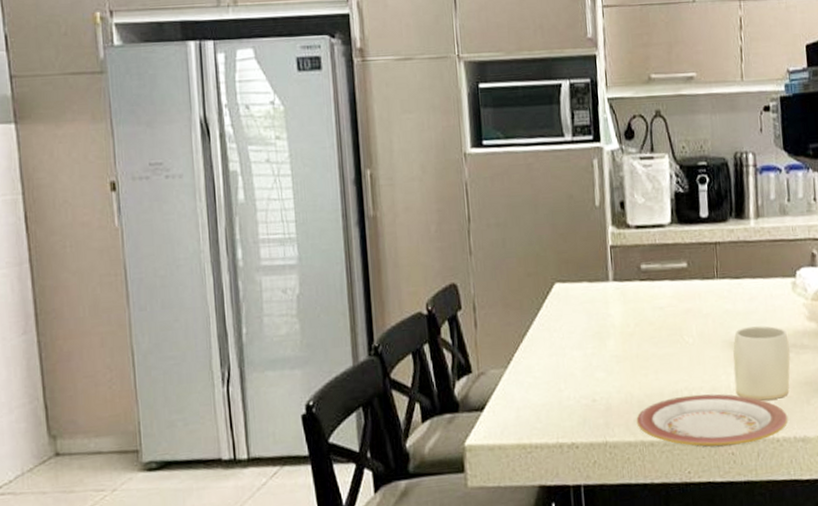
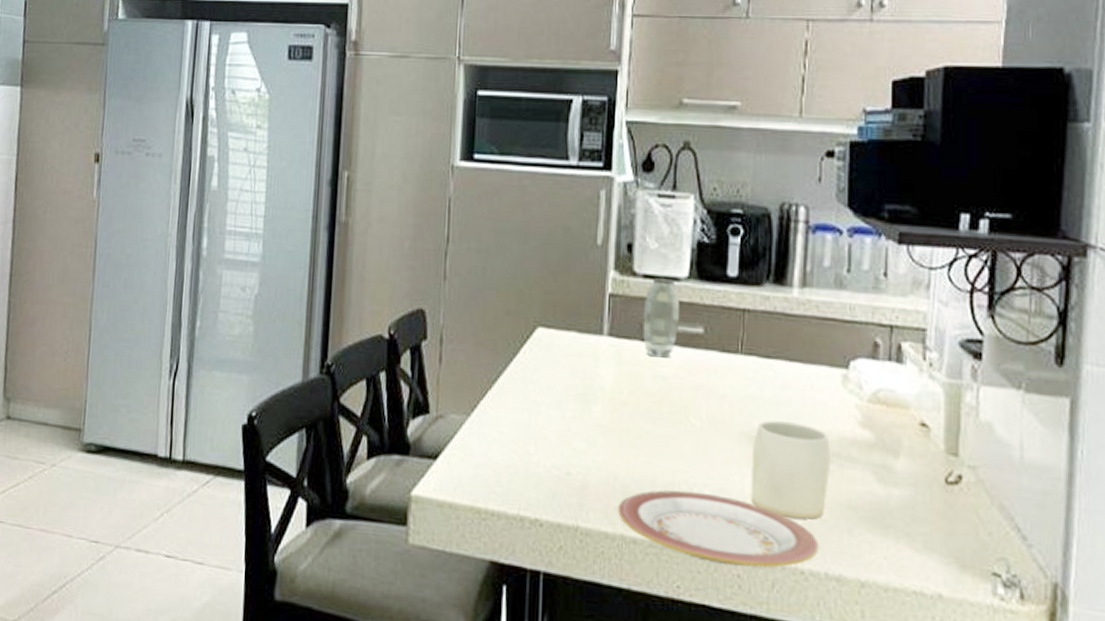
vase: none [638,226,668,293] -> present [643,278,681,358]

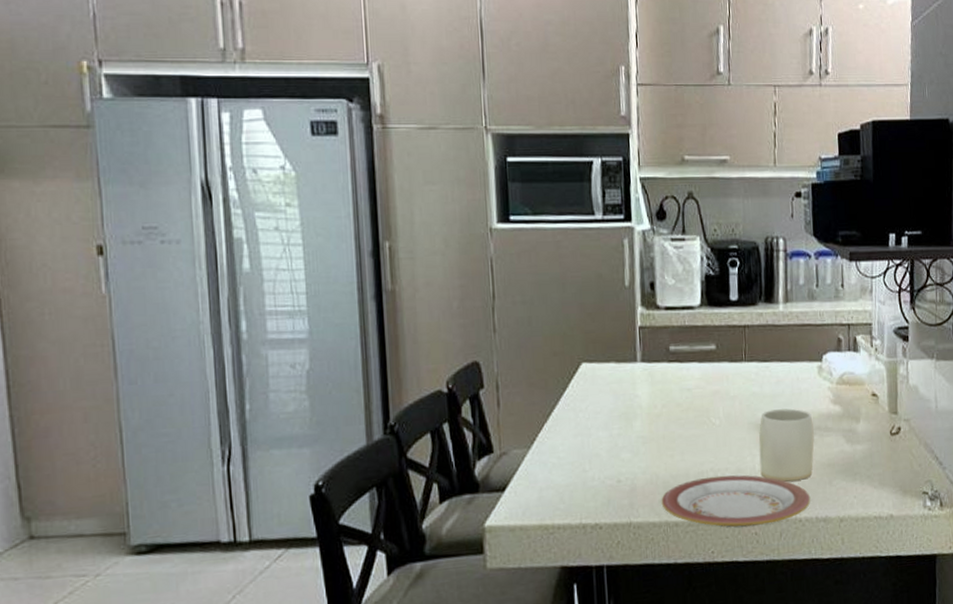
vase: present [643,278,681,358] -> none [667,308,697,374]

